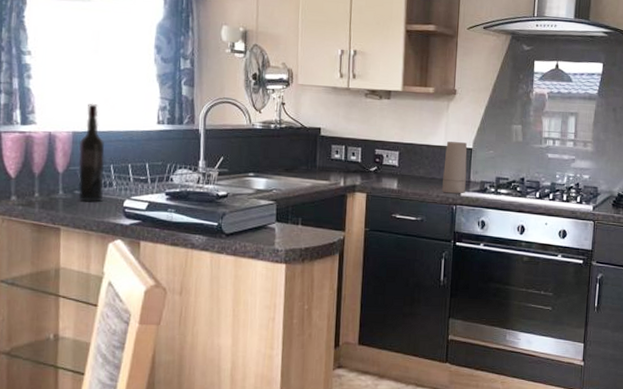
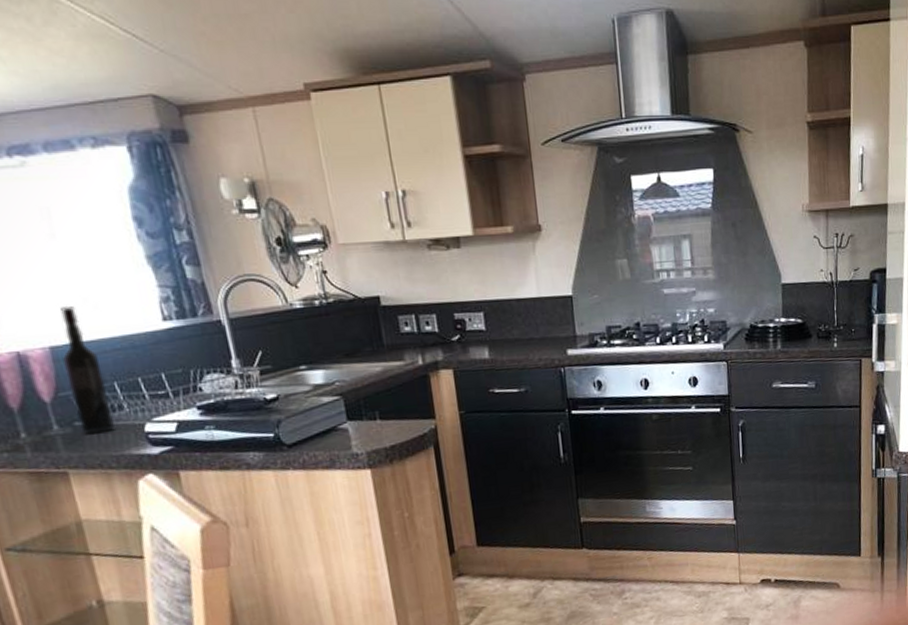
canister: present [442,141,468,194] -> none [539,289,572,355]

